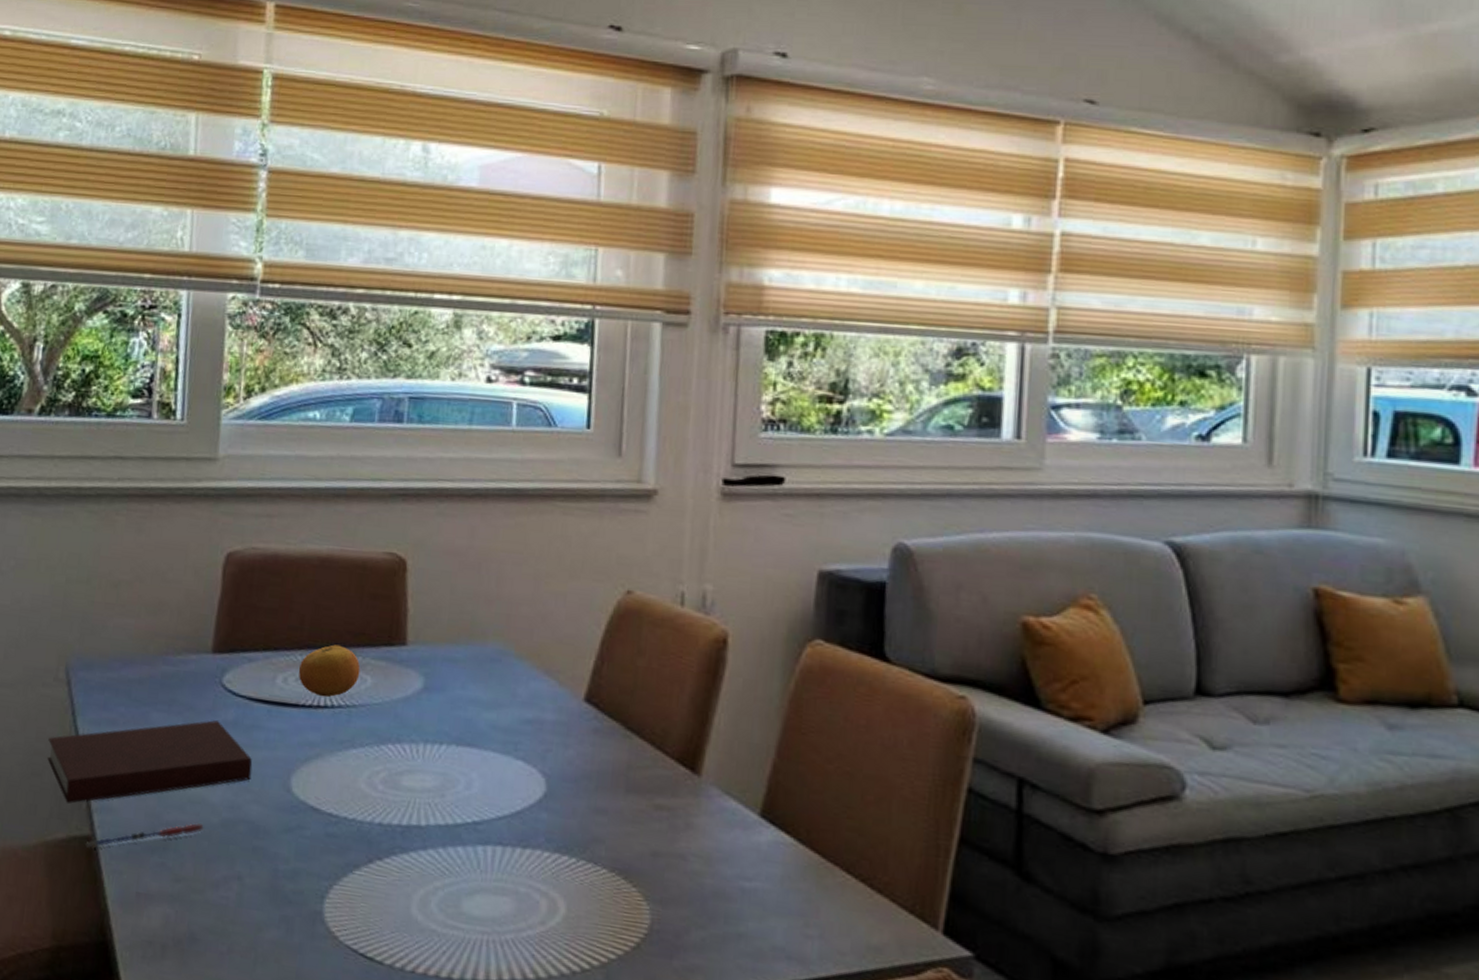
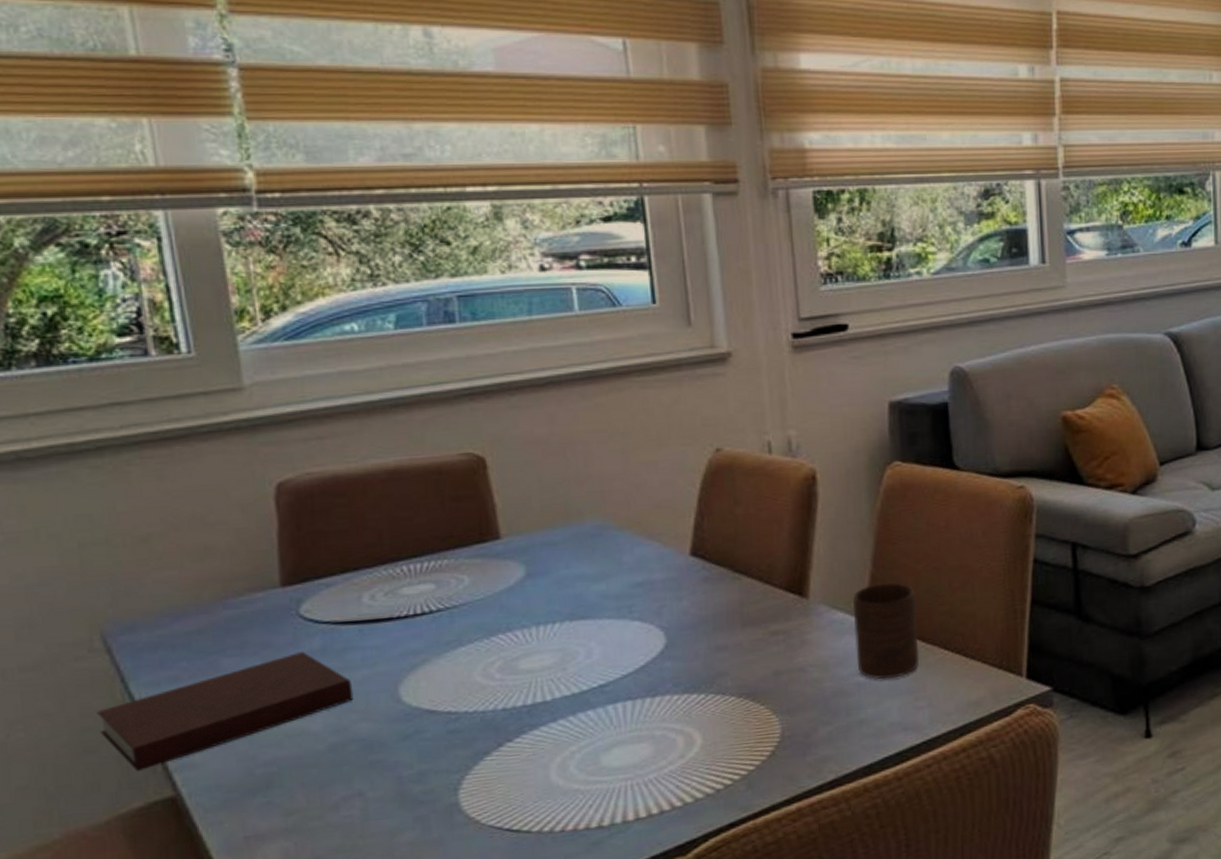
pen: present [85,823,204,848] -> none [170,754,310,809]
fruit: present [298,644,361,697] -> none [385,552,455,605]
cup: none [744,776,822,894] -> present [853,582,920,680]

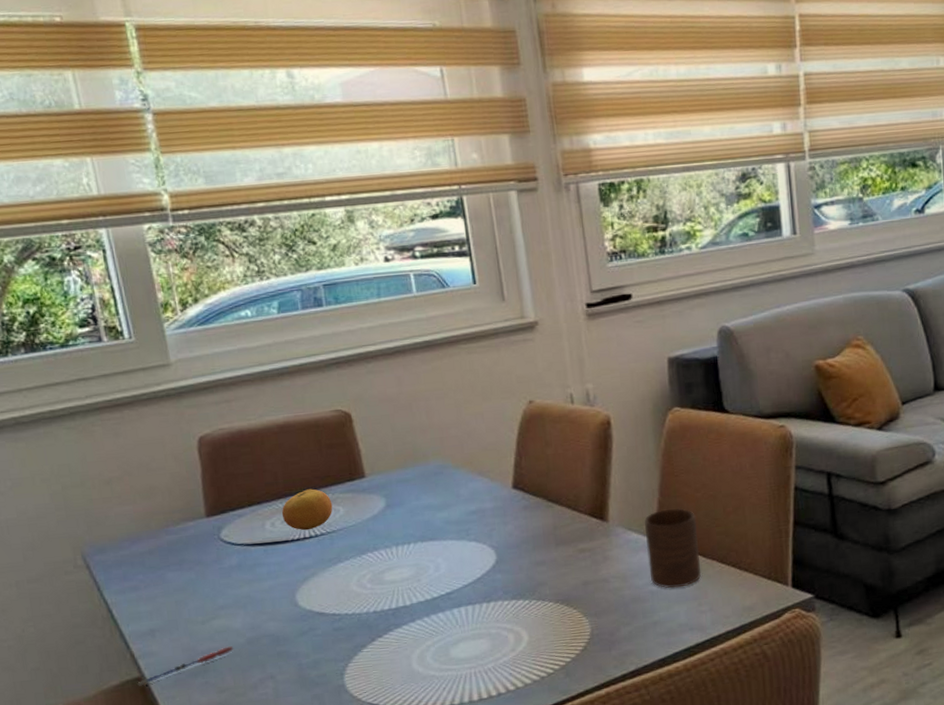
notebook: present [97,652,354,772] -> none [82,567,263,659]
pen: none [170,754,310,809] -> present [137,646,234,686]
fruit: none [385,552,455,605] -> present [281,489,333,531]

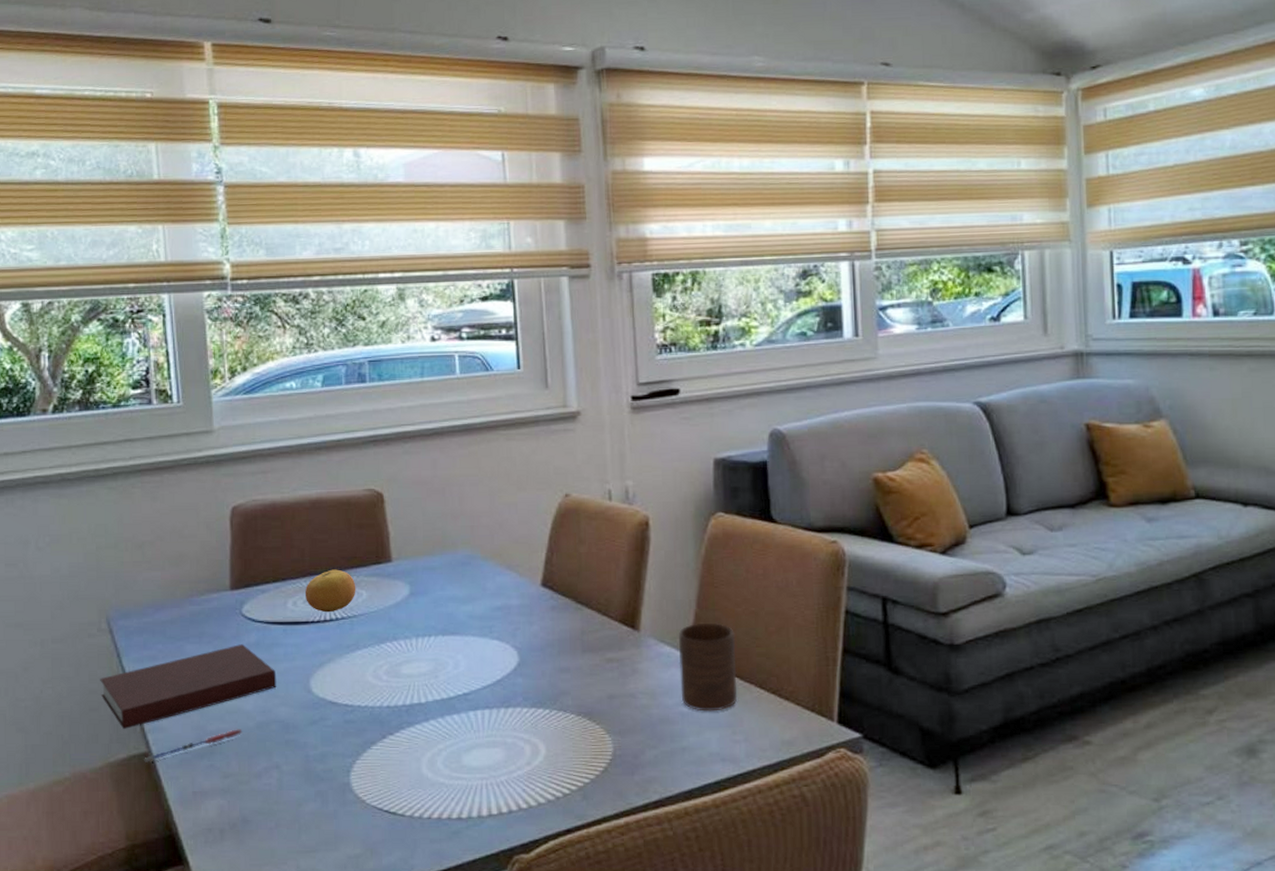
notebook: none [82,567,263,659] -> present [100,644,277,730]

